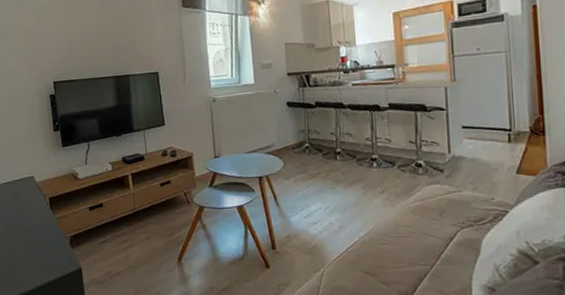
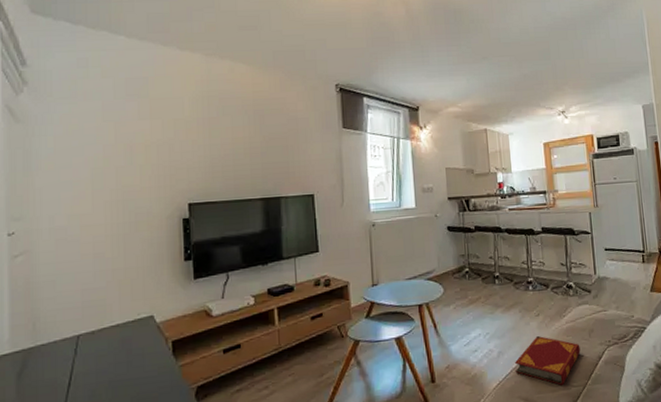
hardback book: none [356,213,429,263] -> present [514,336,581,385]

